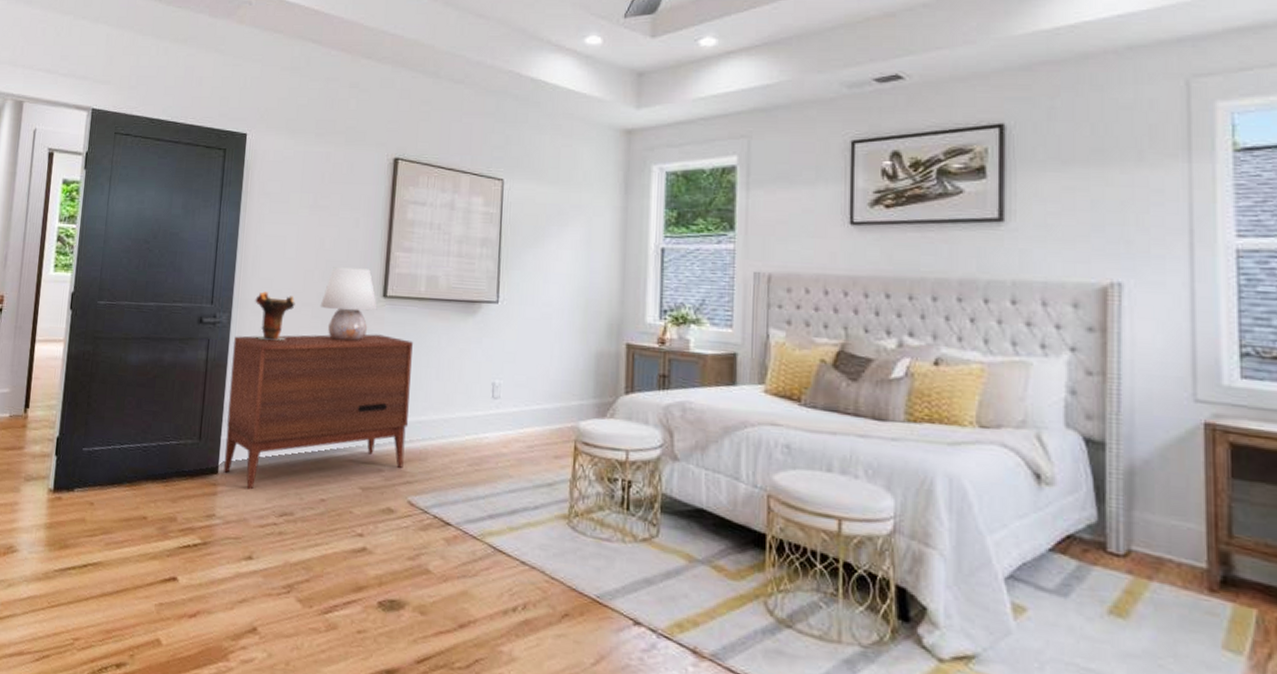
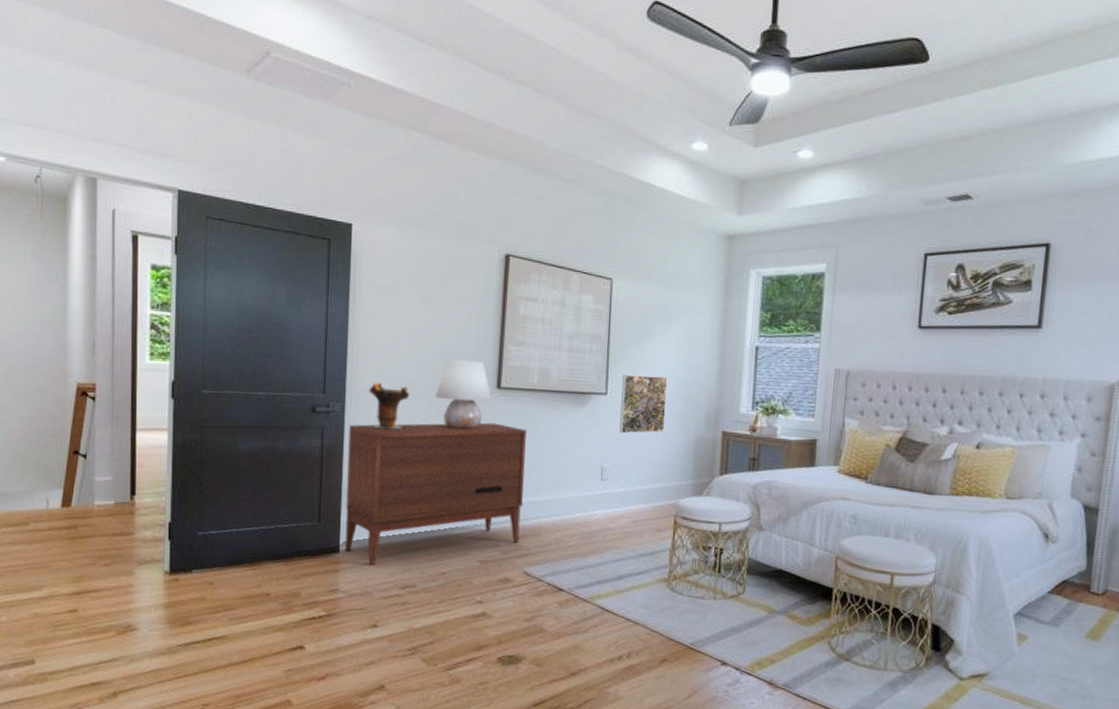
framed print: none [512,281,564,347] -> present [619,374,668,434]

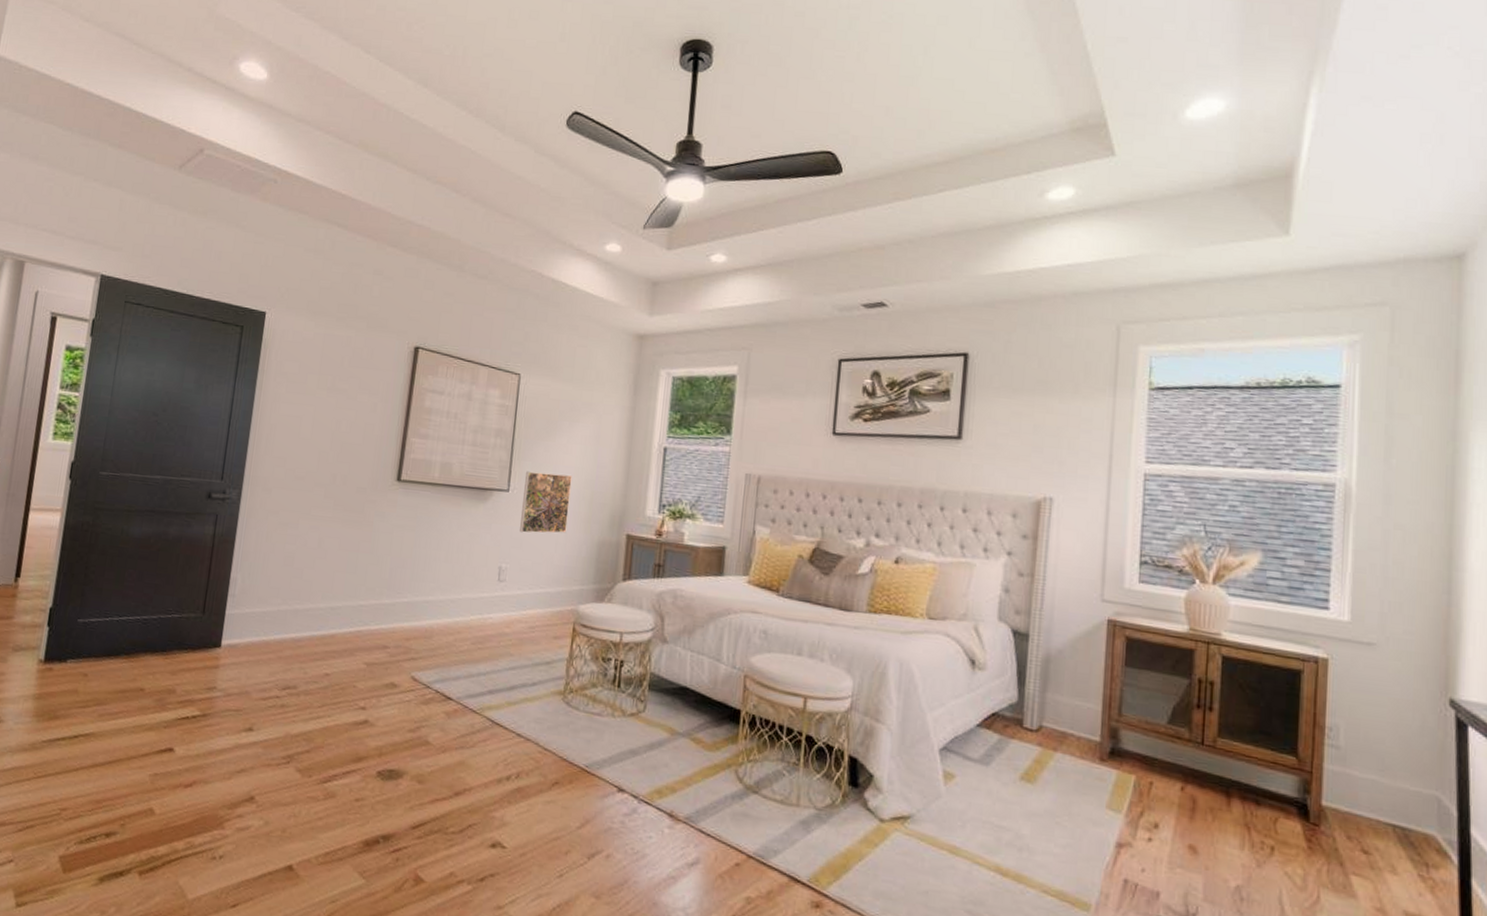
dresser: present [344,422,526,566] -> none [226,512,424,664]
decorative vase: present [369,382,410,429] -> none [266,470,308,519]
table lamp: present [434,359,492,430] -> none [333,449,391,523]

